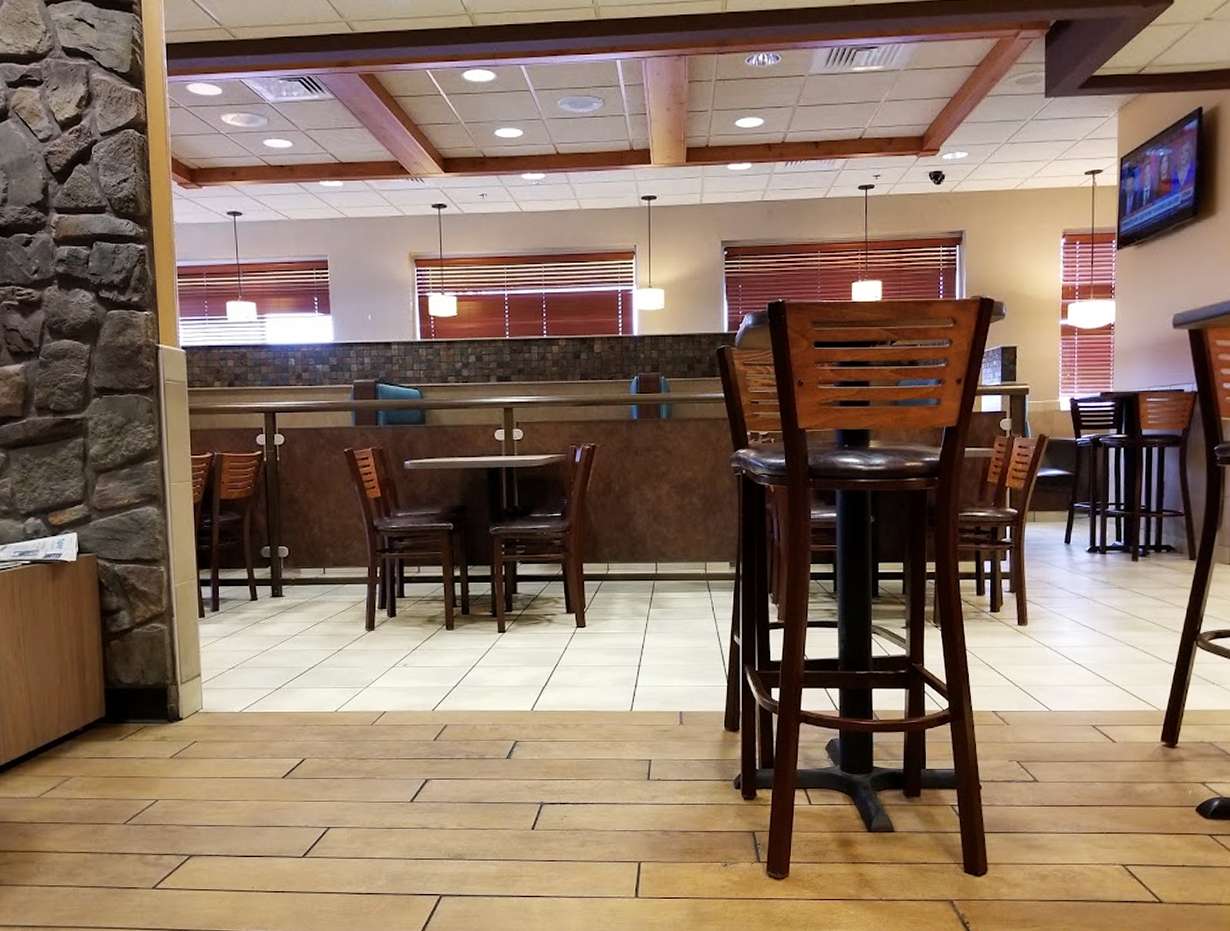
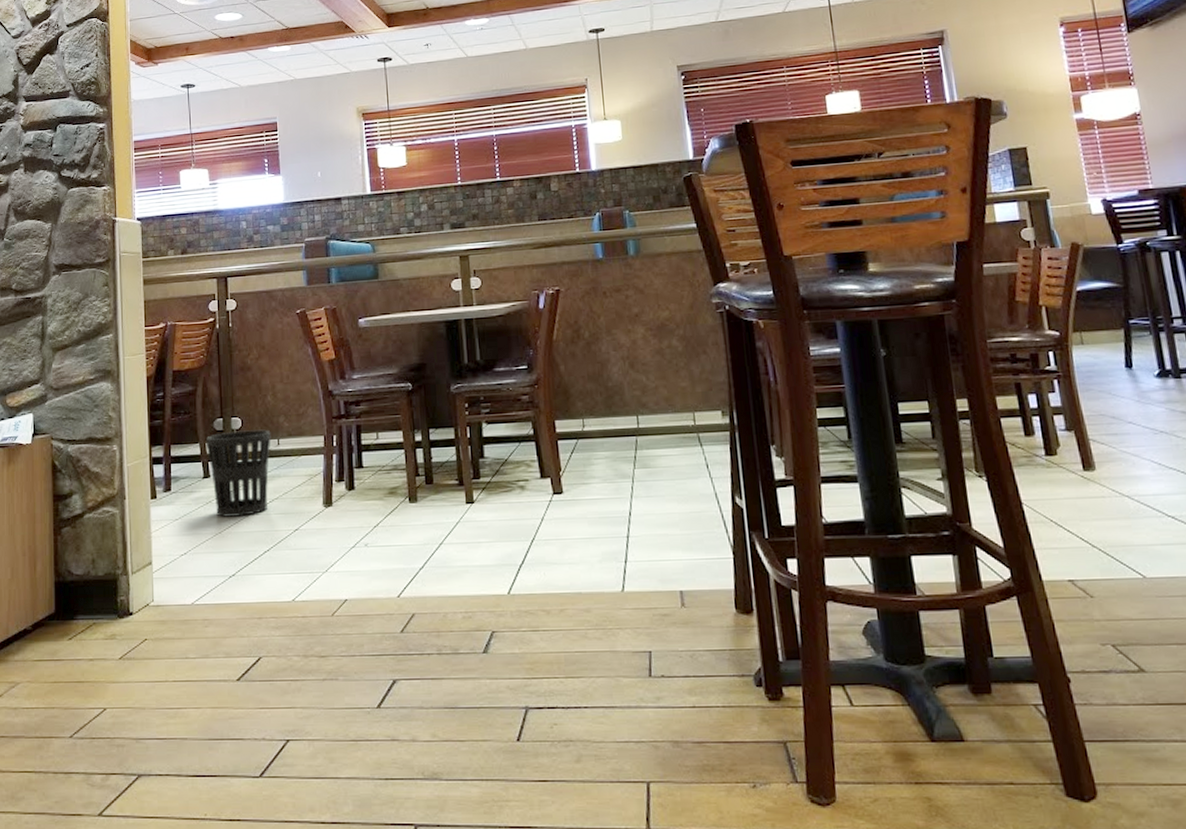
wastebasket: none [253,559,317,636] -> present [205,429,271,517]

